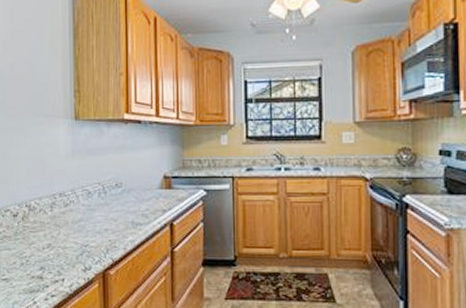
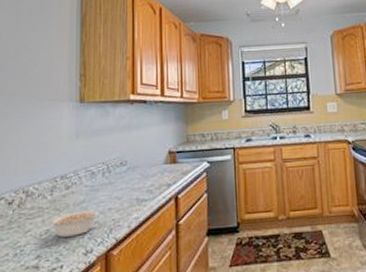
legume: none [51,229,97,252] -> present [50,210,100,237]

